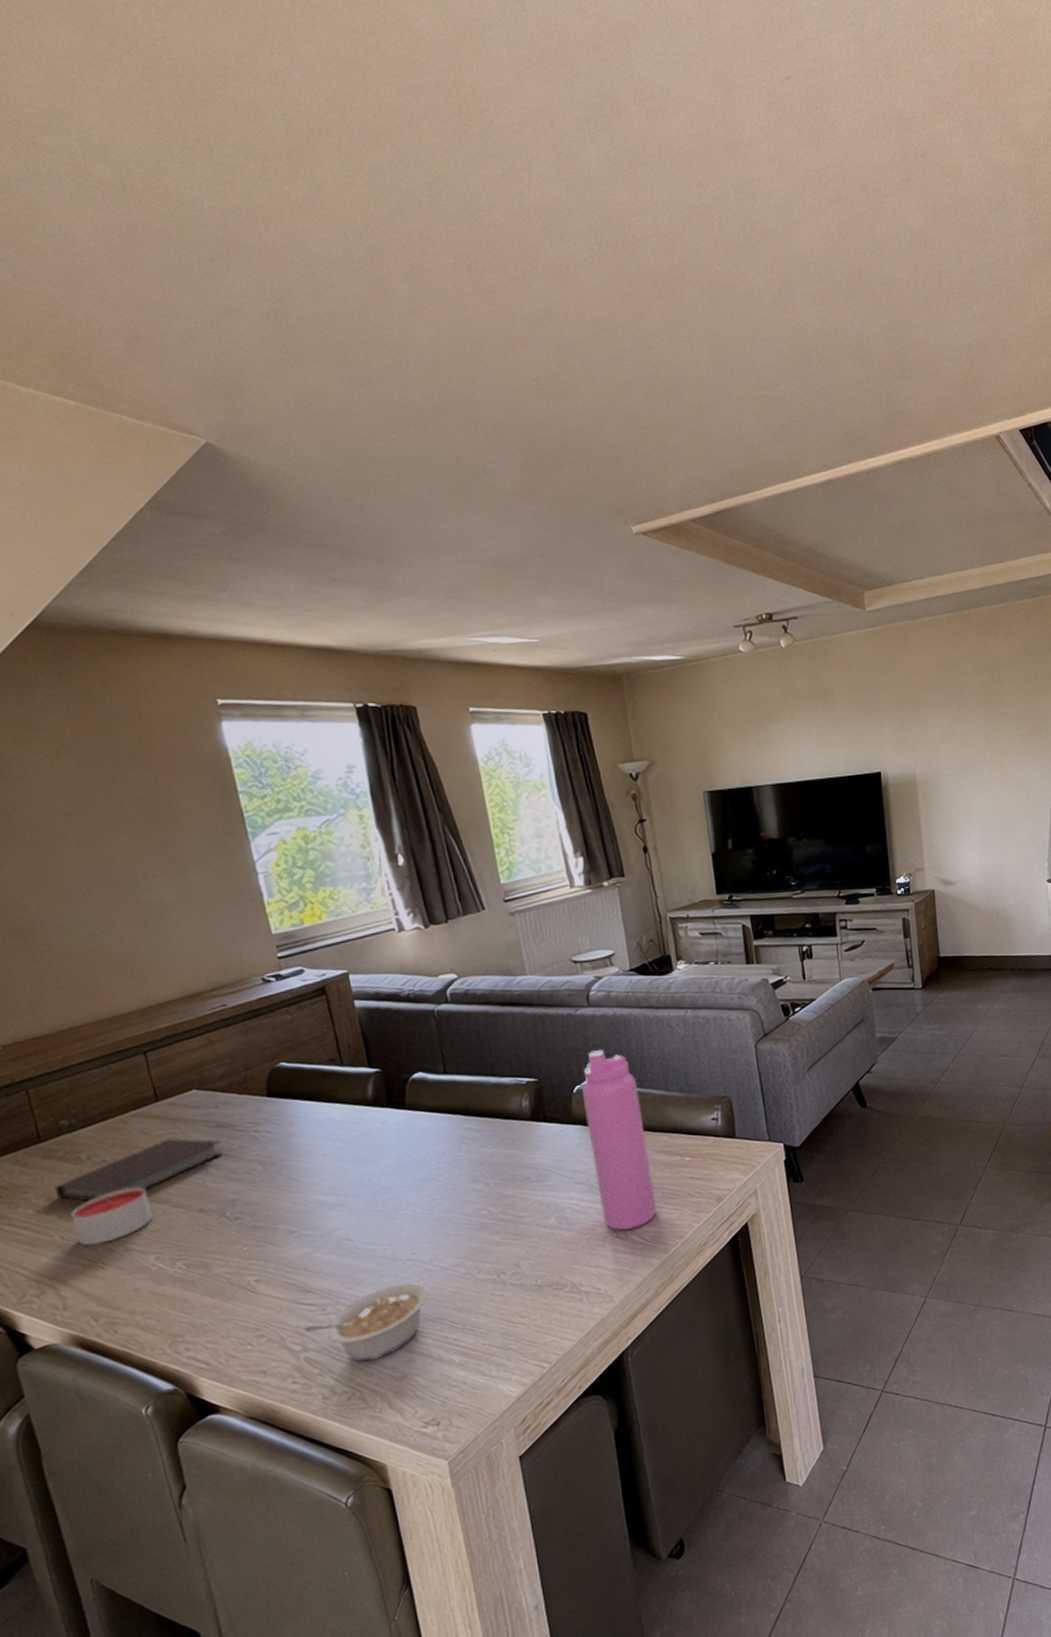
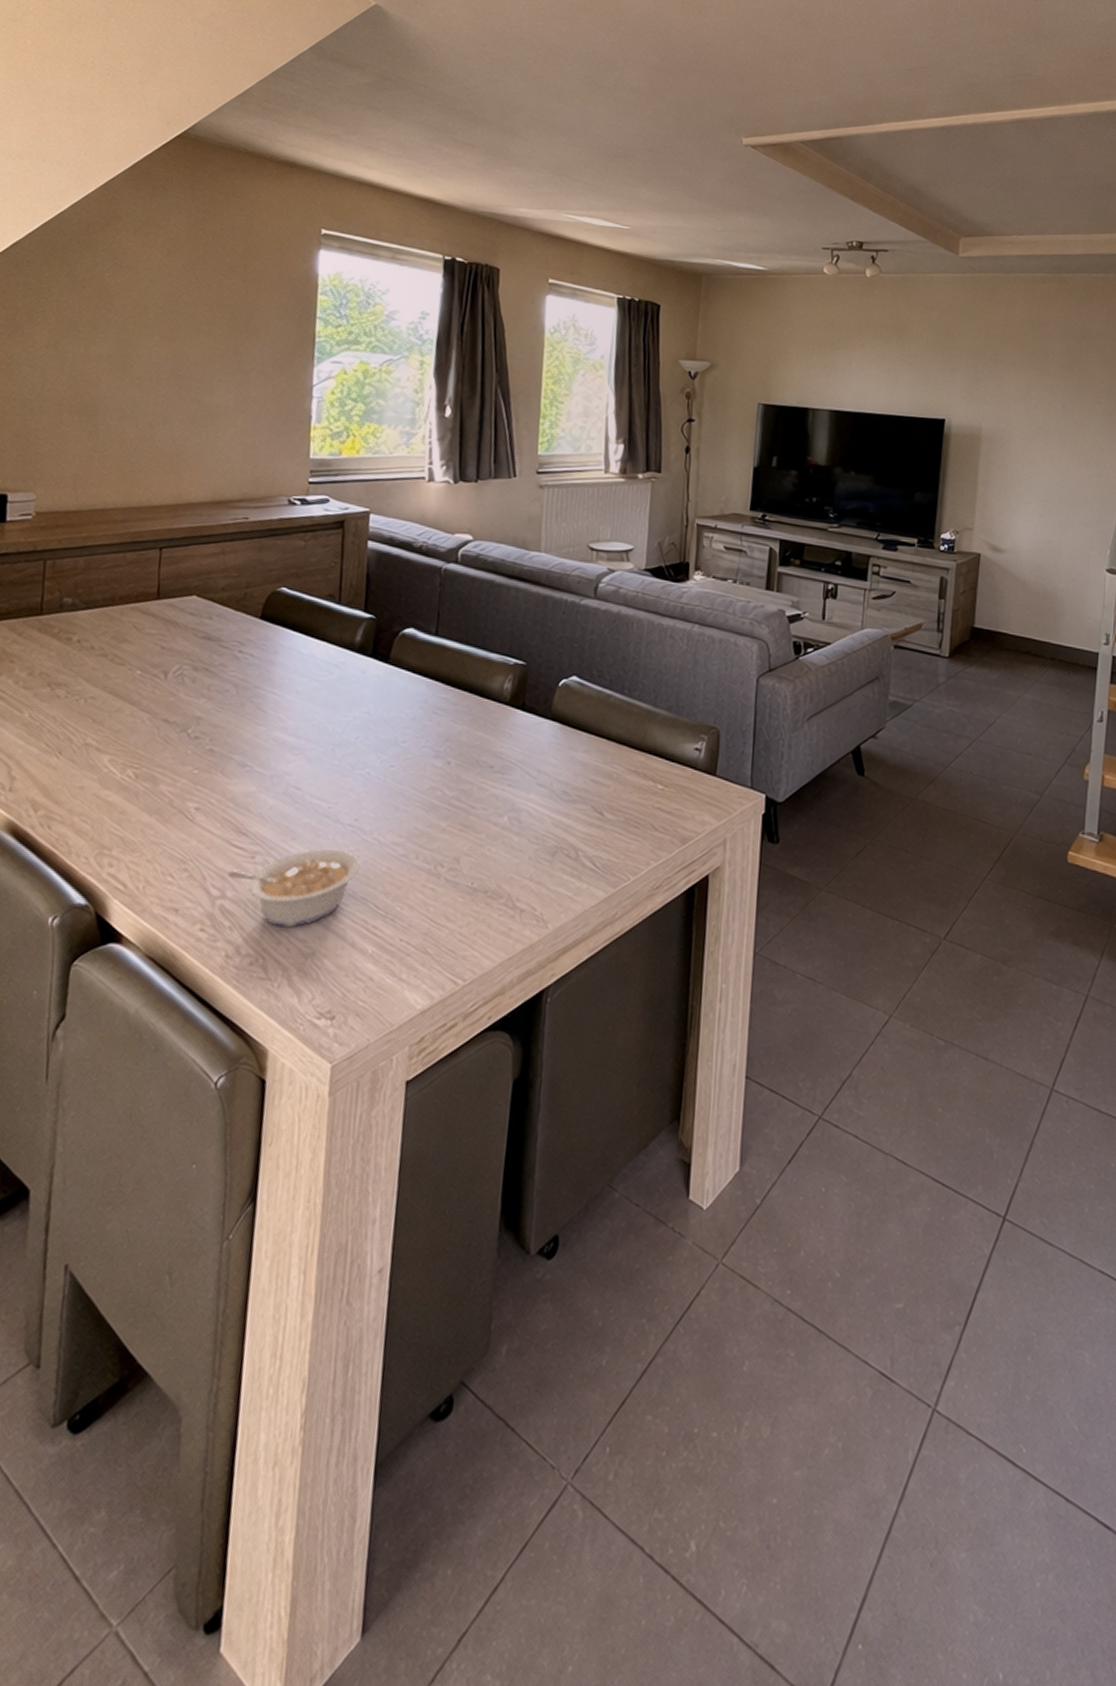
notebook: present [54,1138,224,1202] -> none [38,639,205,686]
candle: present [70,1186,153,1246] -> none [43,679,122,733]
water bottle: present [582,1050,656,1231] -> none [557,646,626,851]

